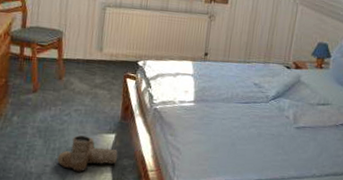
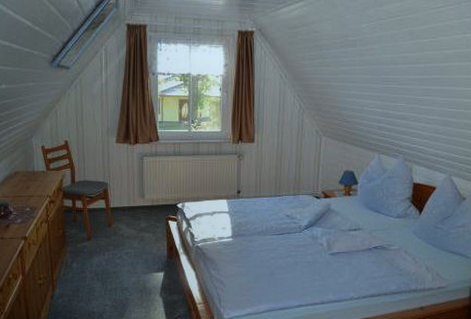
boots: present [57,135,118,172] -> none [115,276,167,309]

